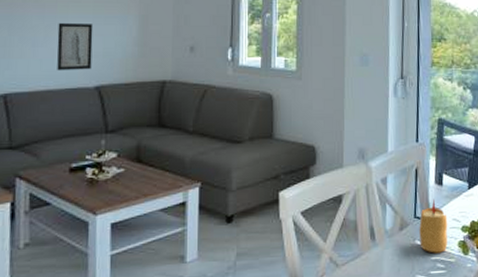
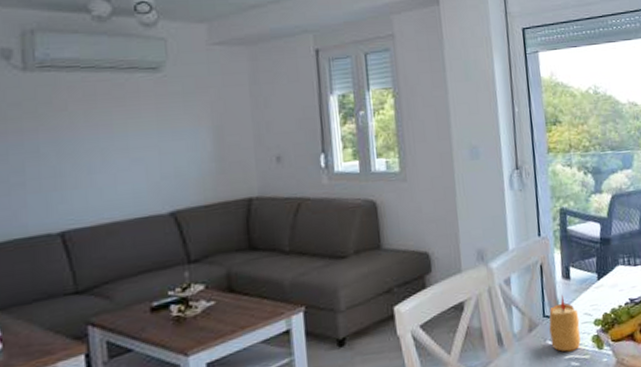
wall art: present [57,22,94,71] -> none [116,141,163,200]

